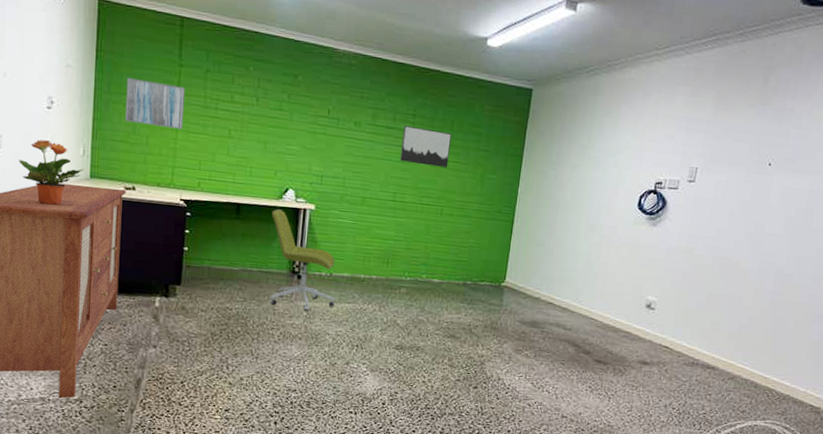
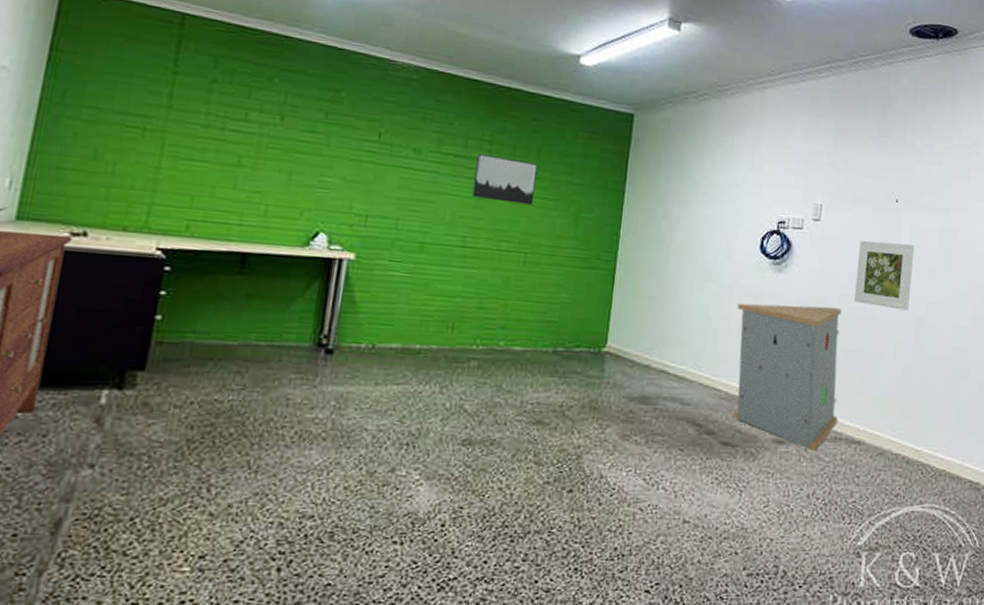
wall art: present [125,77,186,129] -> none [82,85,180,155]
office chair: present [269,208,336,311] -> none [281,259,380,400]
storage cabinet: none [607,251,708,373] -> present [734,303,842,452]
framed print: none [719,199,783,262] -> present [853,240,915,311]

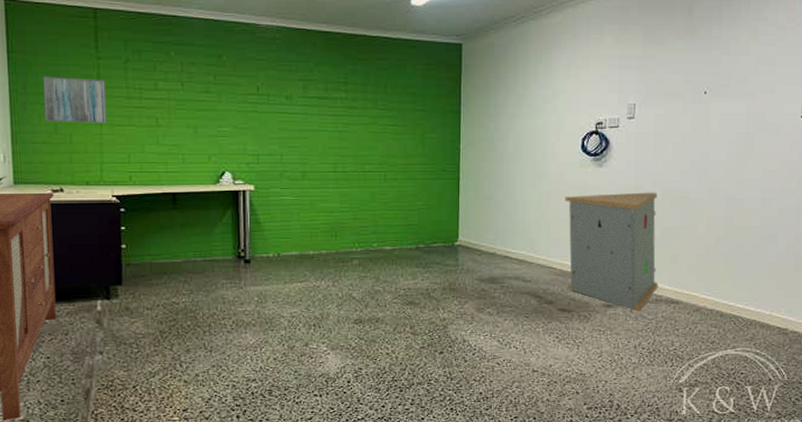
wall art: none [82,85,180,155] -> present [43,76,107,123]
wall art: present [472,153,538,205] -> none [336,93,386,132]
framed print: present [853,240,915,311] -> none [668,130,723,189]

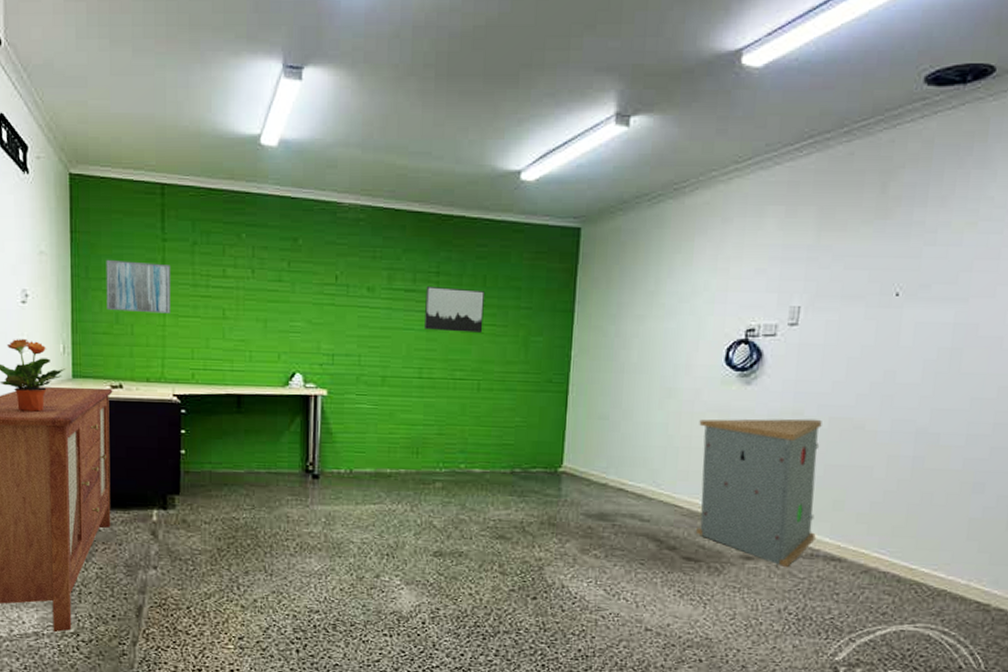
wall art: none [336,93,386,132] -> present [425,285,484,333]

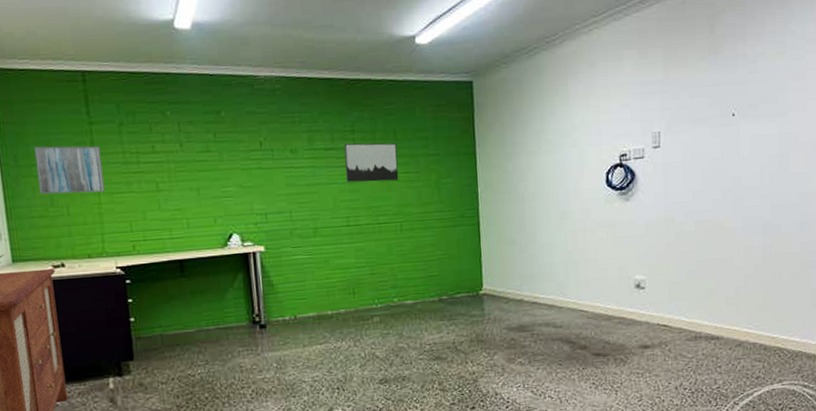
storage cabinet: present [696,418,822,568] -> none [592,223,697,351]

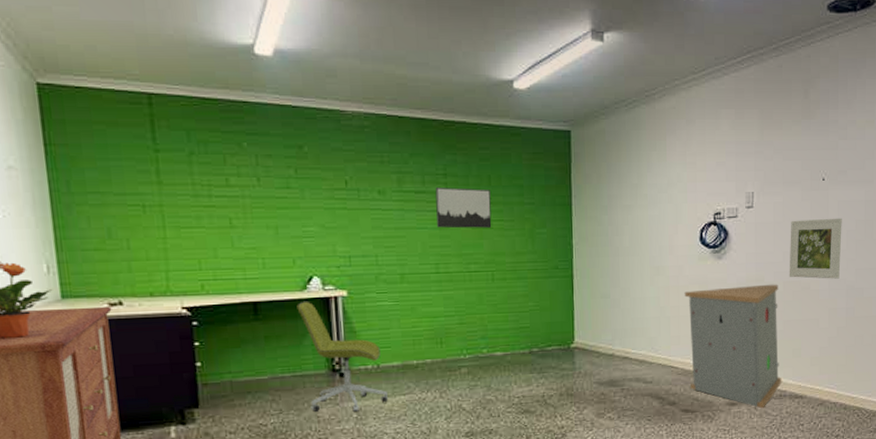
wall art: present [34,145,105,195] -> none [90,172,171,226]
office chair: none [218,257,306,362] -> present [296,301,389,413]
storage cabinet: none [592,223,697,351] -> present [684,284,782,409]
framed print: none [700,153,755,217] -> present [789,218,842,279]

